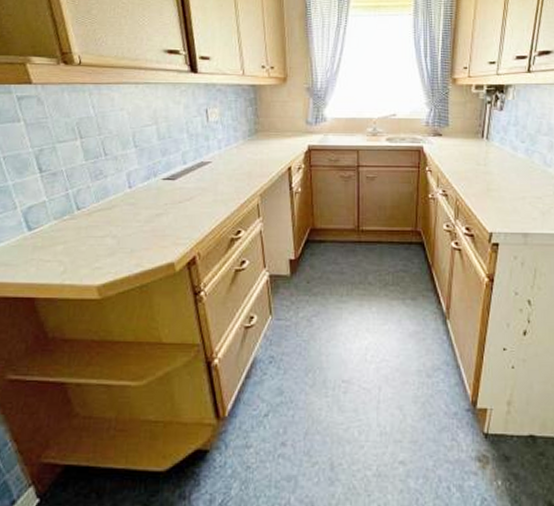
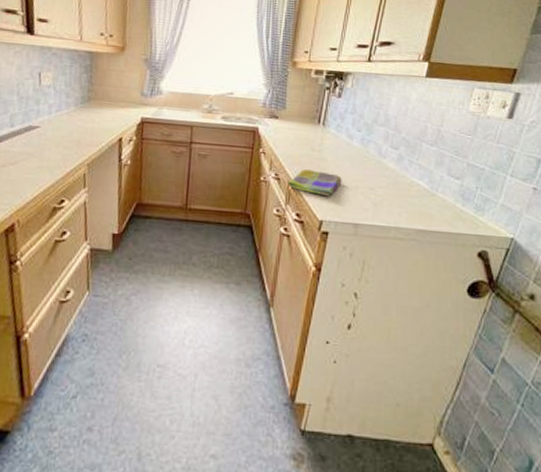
dish towel: none [455,184,509,209] -> present [288,169,342,197]

